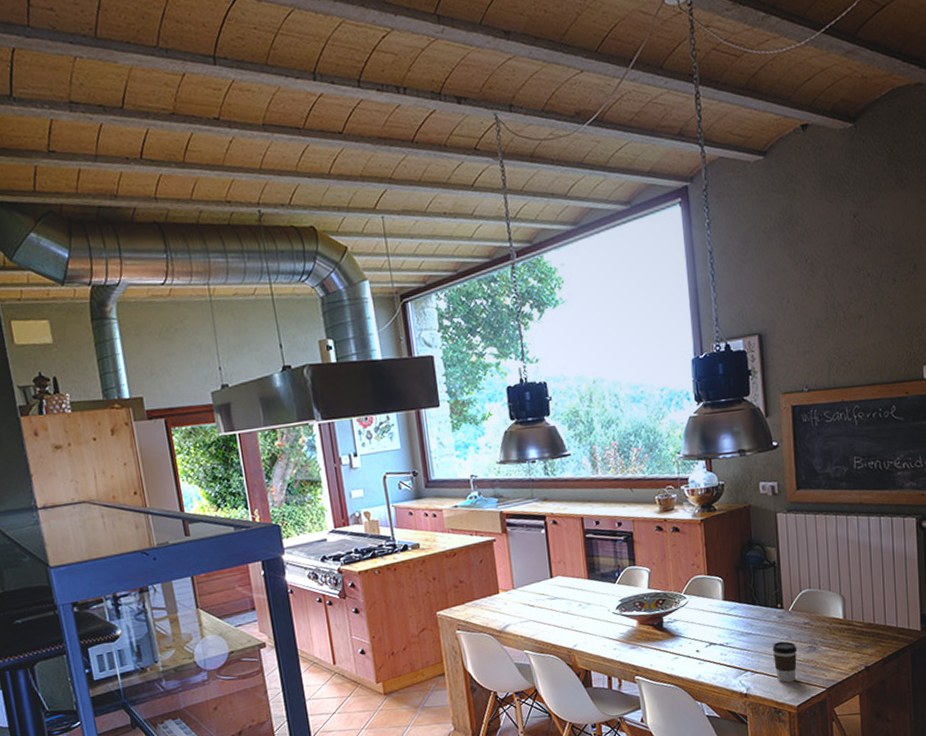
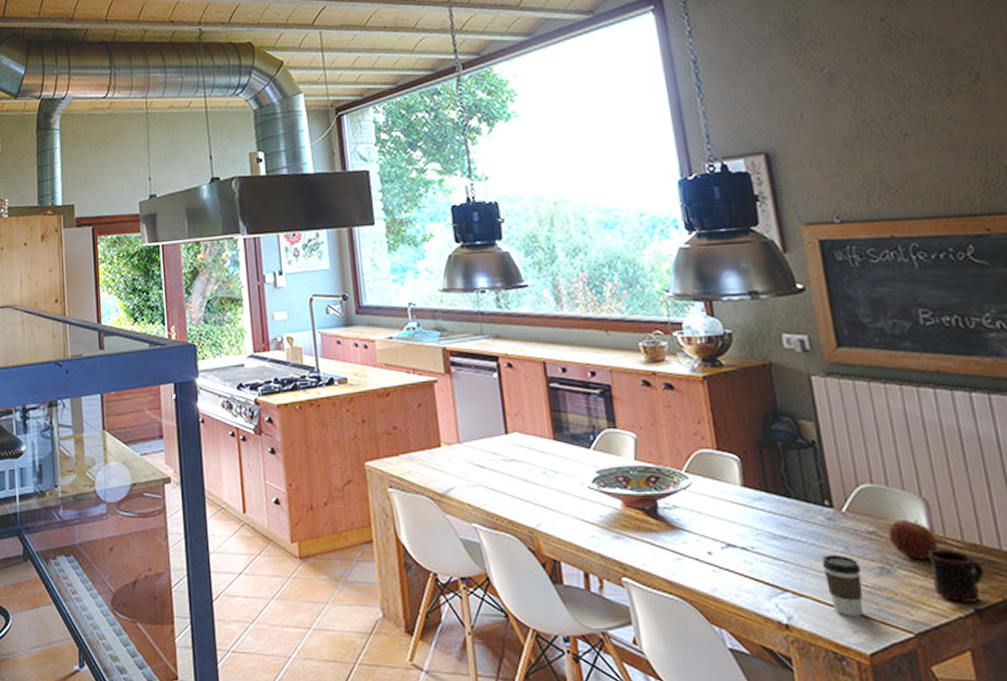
apple: none [817,610,847,638] -> present [887,519,938,560]
mug: none [840,629,874,664] -> present [927,549,985,603]

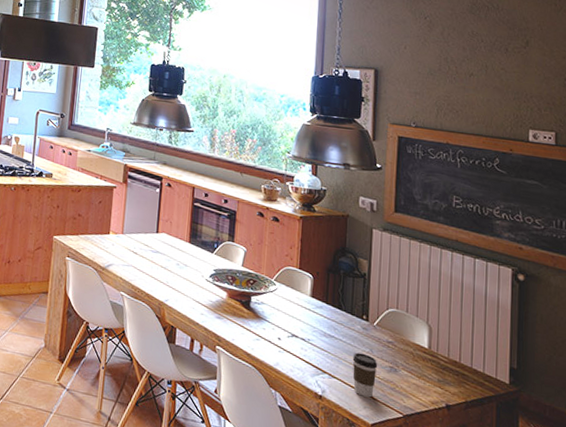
apple: present [887,519,938,560] -> none [400,336,431,366]
mug: present [927,549,985,603] -> none [423,360,458,400]

